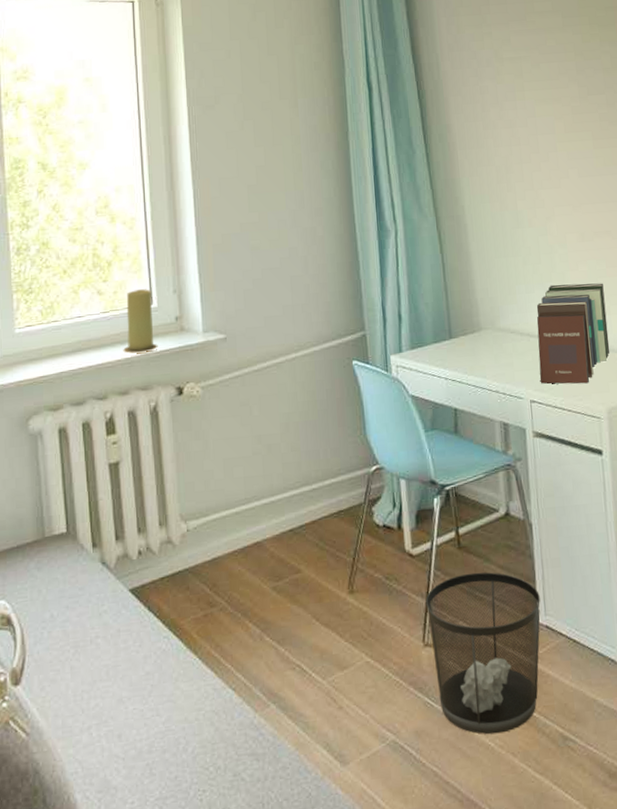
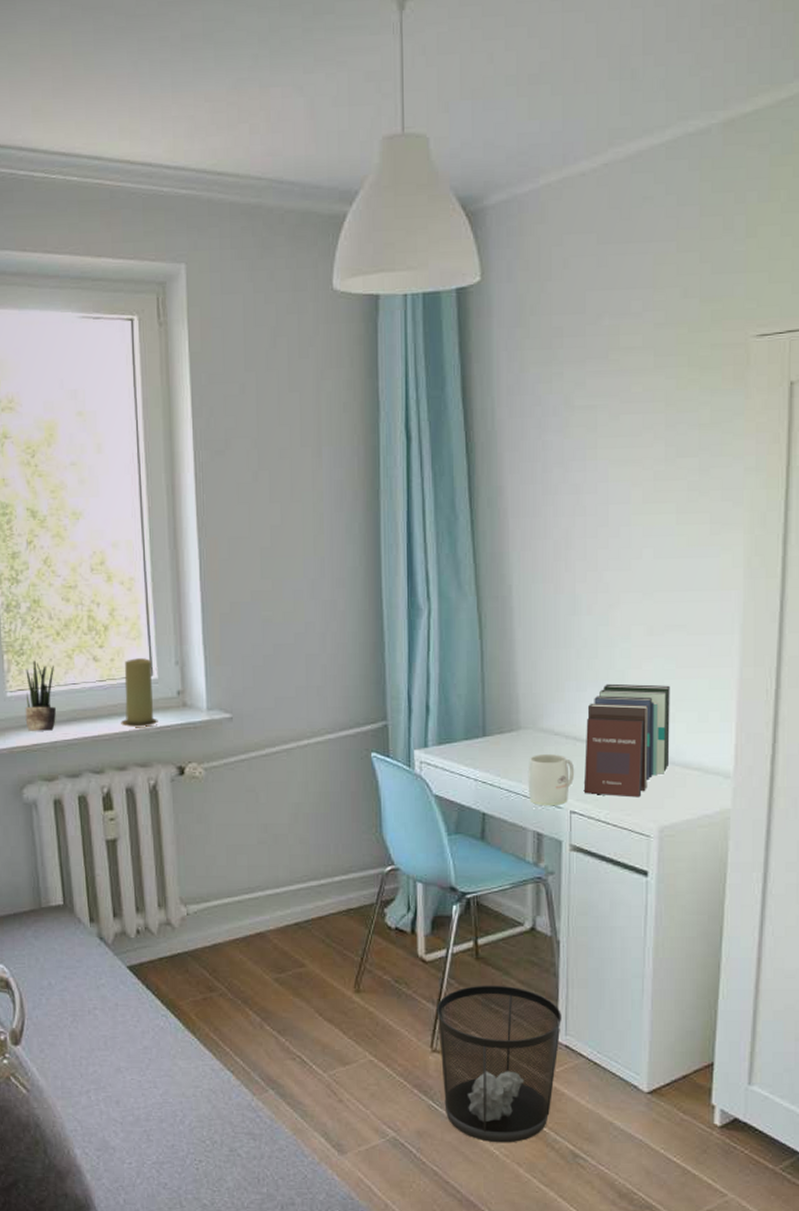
potted plant: none [32,297,62,364] -> present [25,660,56,731]
mug: none [490,350,531,398] -> present [527,754,575,806]

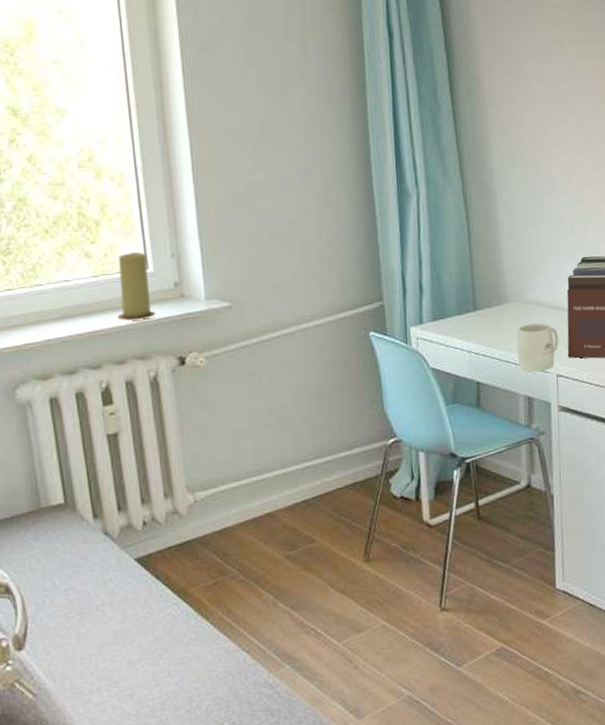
potted plant: present [25,660,56,731] -> none [13,259,48,331]
waste bin: present [436,985,561,1143] -> none [443,541,559,689]

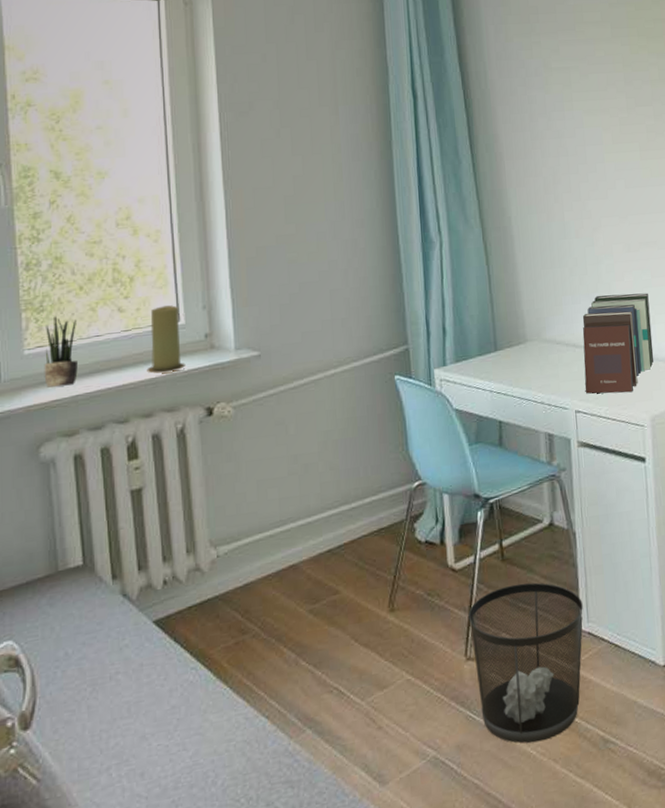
potted plant: none [13,259,48,331] -> present [44,316,78,388]
waste bin: none [443,541,559,689] -> present [468,582,583,744]
mug: present [516,323,559,372] -> none [536,361,577,409]

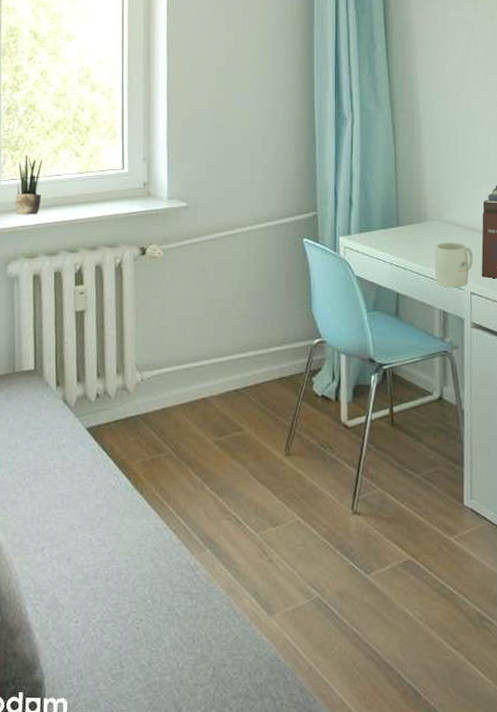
candle: present [147,305,186,374] -> none [95,155,126,213]
waste bin: present [468,582,583,744] -> none [357,450,467,605]
mug: none [536,361,577,409] -> present [434,243,474,288]

